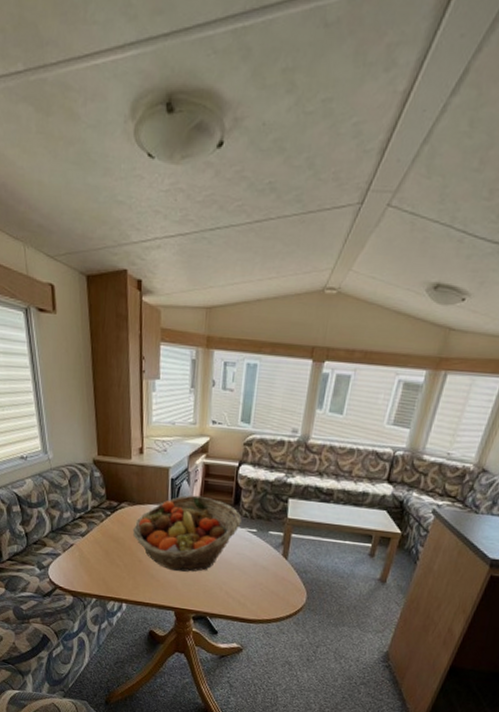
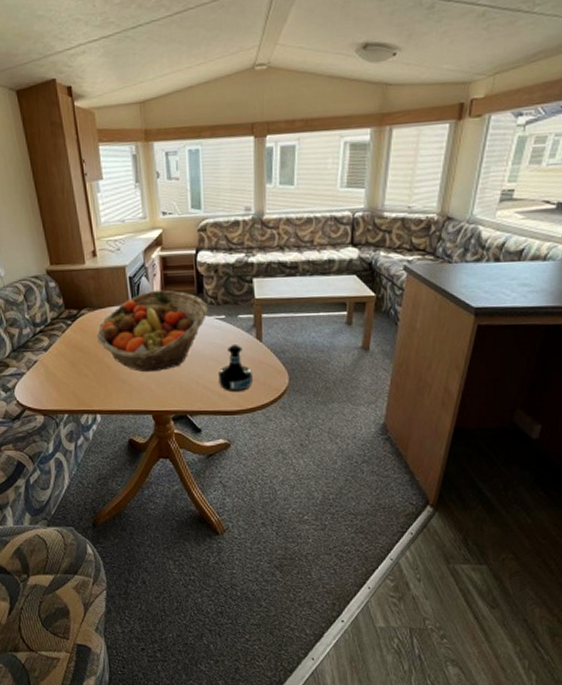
tequila bottle: none [241,558,275,603] -> present [218,345,254,393]

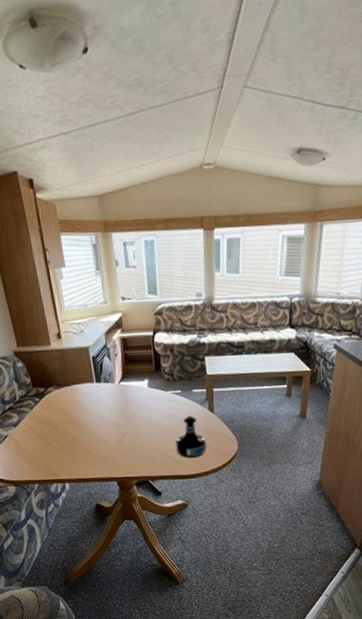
fruit basket: present [96,290,208,372] -> none [63,368,165,443]

